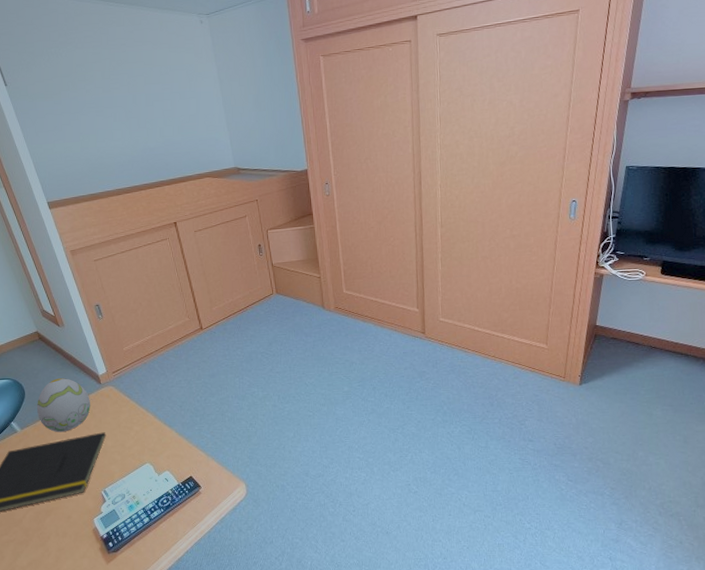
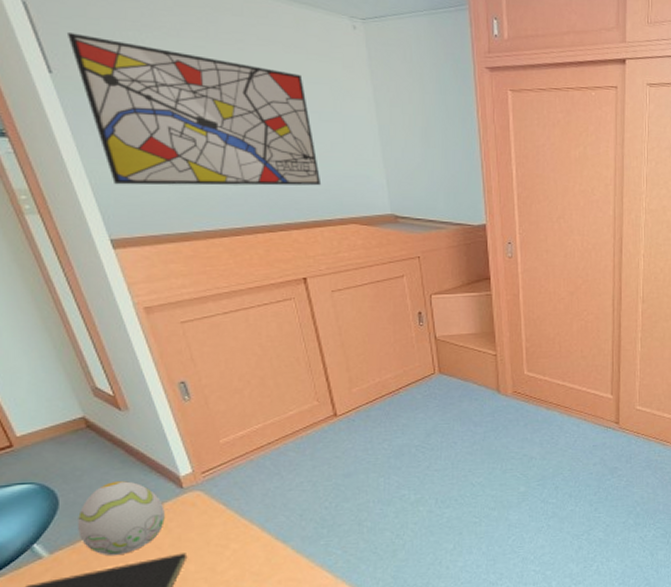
wall art: none [14,55,184,162] -> present [66,33,322,186]

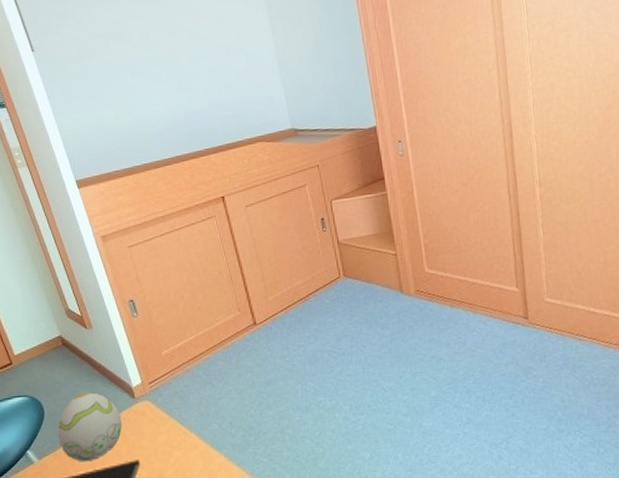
wall art: present [66,33,322,186] -> none [43,16,232,134]

